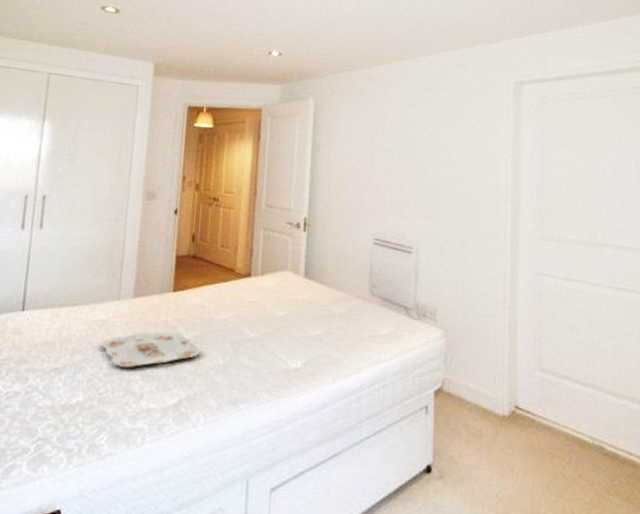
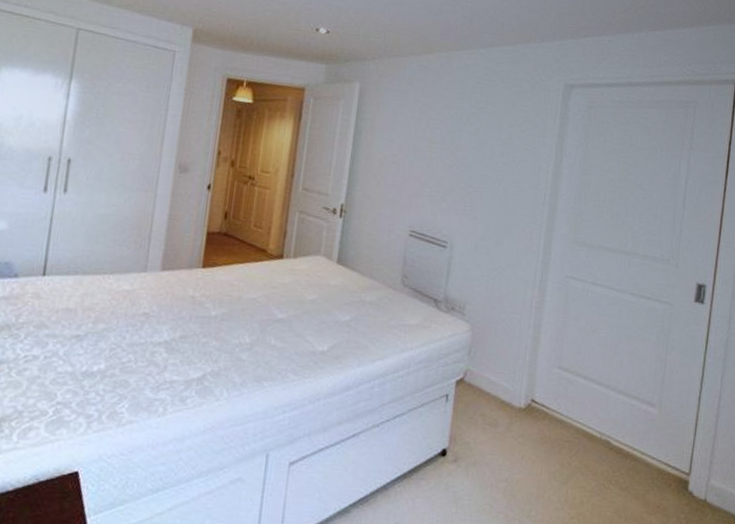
serving tray: present [99,332,201,367] -> none [123,306,228,340]

